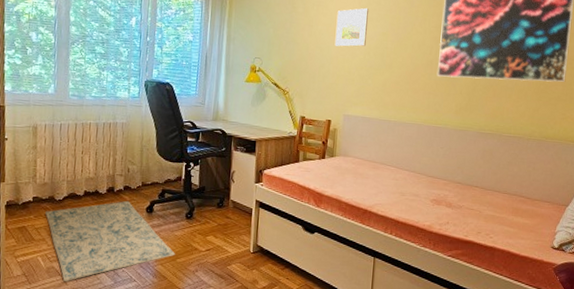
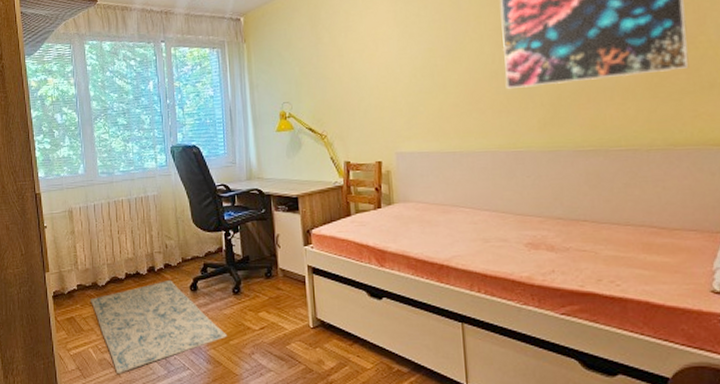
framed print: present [334,7,369,47] -> none [369,22,410,74]

